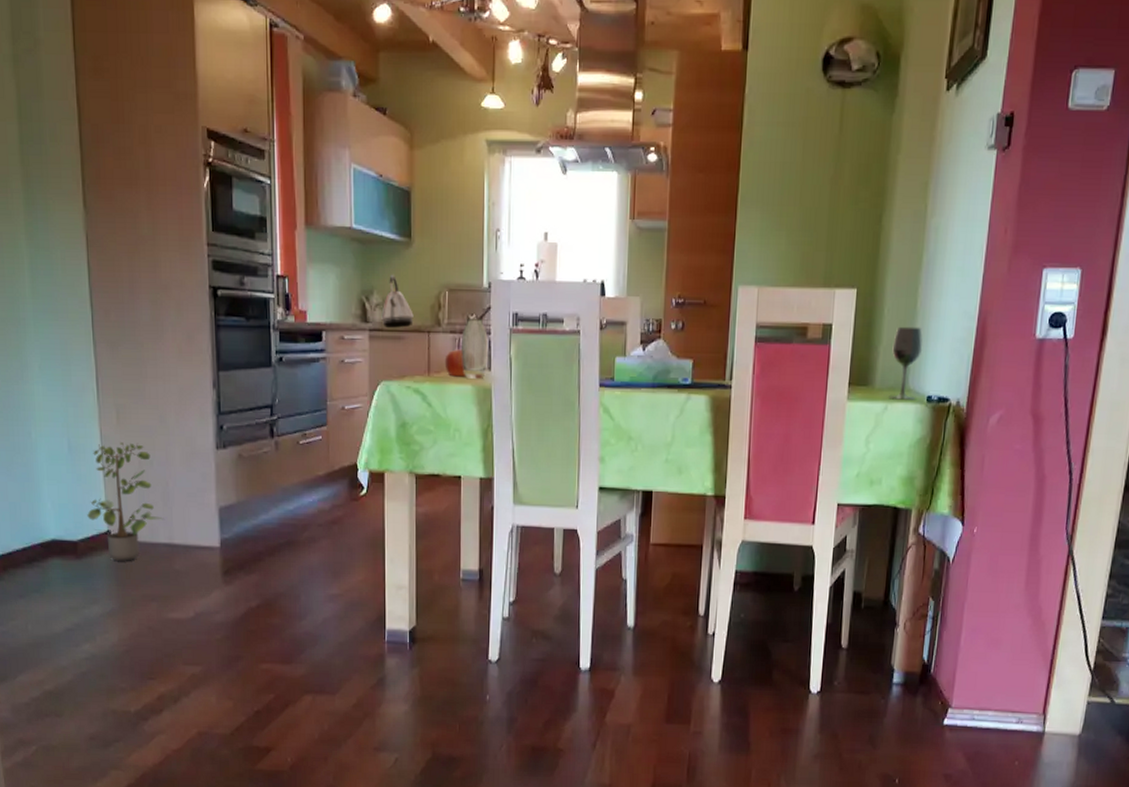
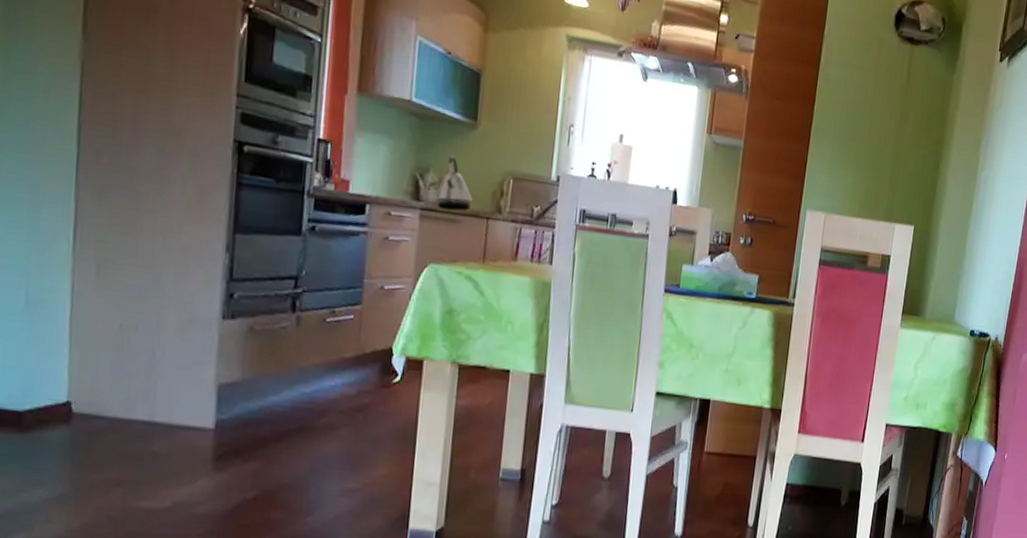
potted plant: present [87,442,164,561] -> none [41,301,145,439]
fruit: present [444,348,466,377] -> none [502,238,525,269]
vase: present [461,319,489,380] -> none [521,210,552,274]
wine glass: present [888,326,923,400] -> none [937,264,969,333]

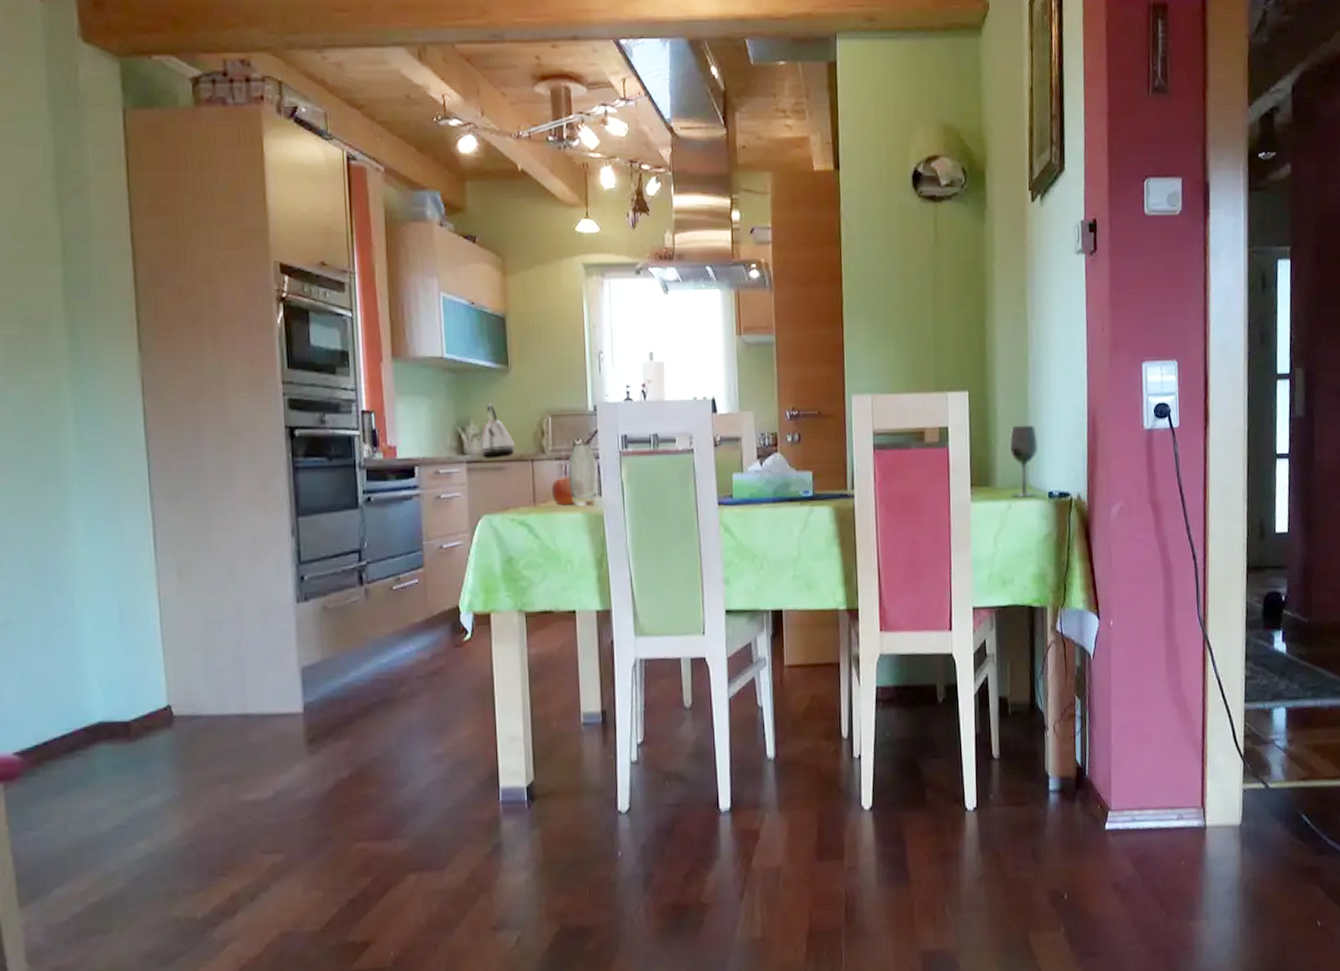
fruit: none [502,238,525,269] -> present [551,475,576,506]
vase: none [521,210,552,274] -> present [568,444,598,508]
wine glass: none [937,264,969,333] -> present [1009,425,1039,498]

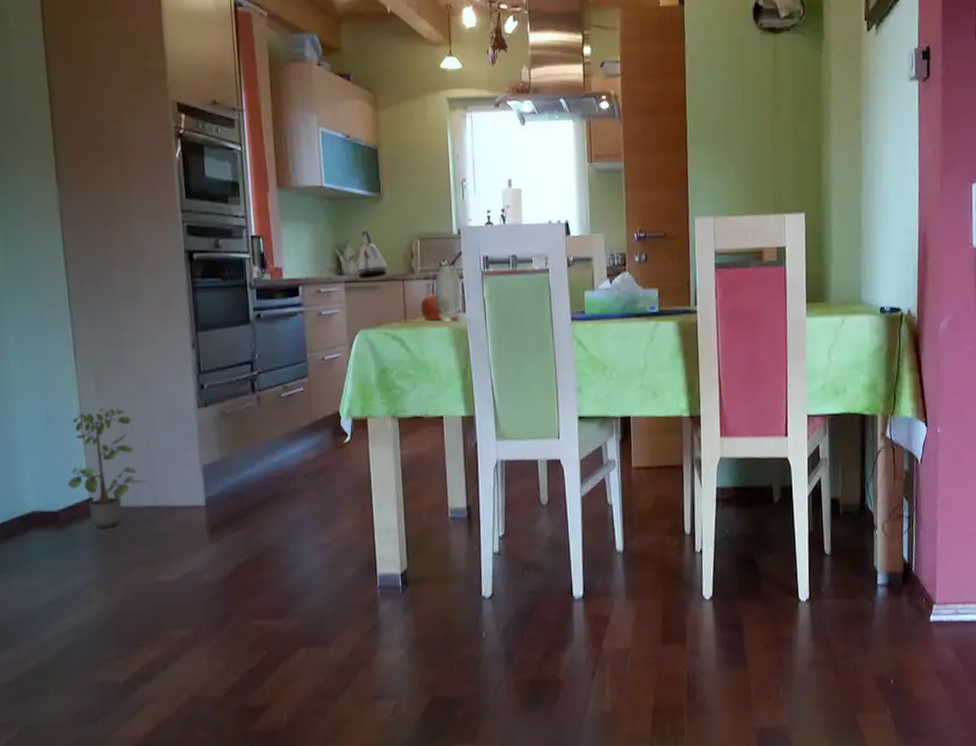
potted plant: none [142,603,236,740] -> present [67,408,147,528]
wine glass: present [1009,425,1039,498] -> none [843,244,871,313]

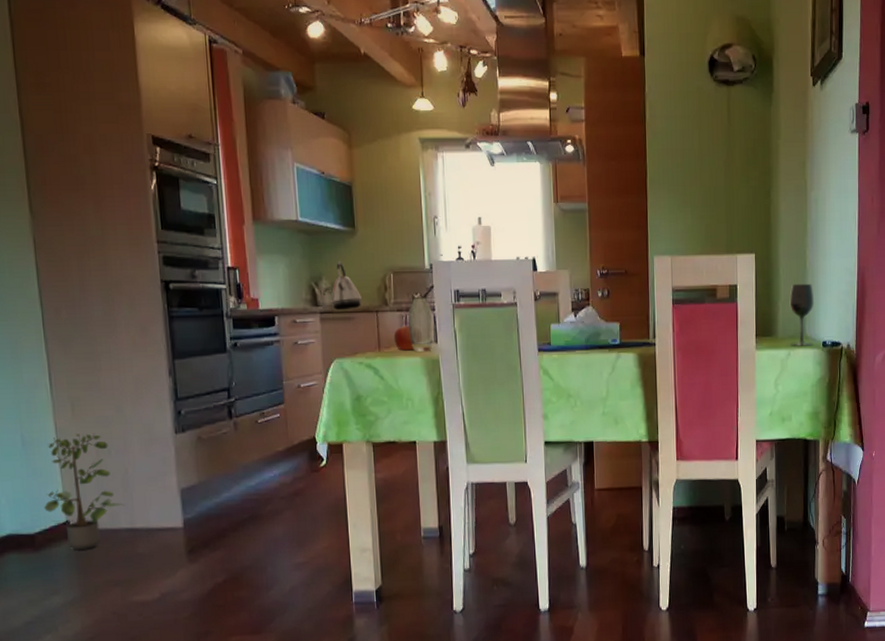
wine glass: none [843,244,871,313] -> present [789,283,815,347]

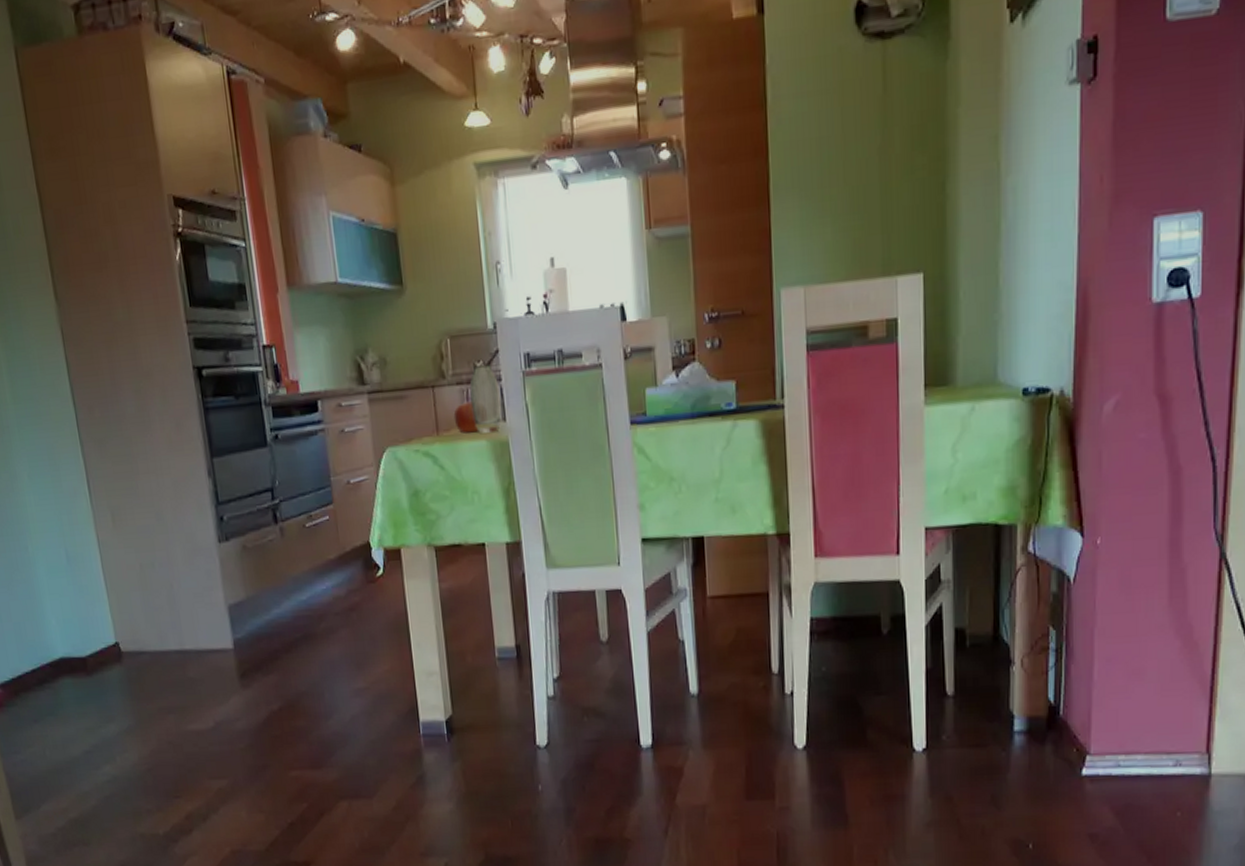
potted plant: present [44,433,125,550] -> none [92,545,172,674]
kettle: present [331,261,362,311] -> none [379,327,415,389]
wine glass: present [789,283,815,347] -> none [974,308,1012,398]

